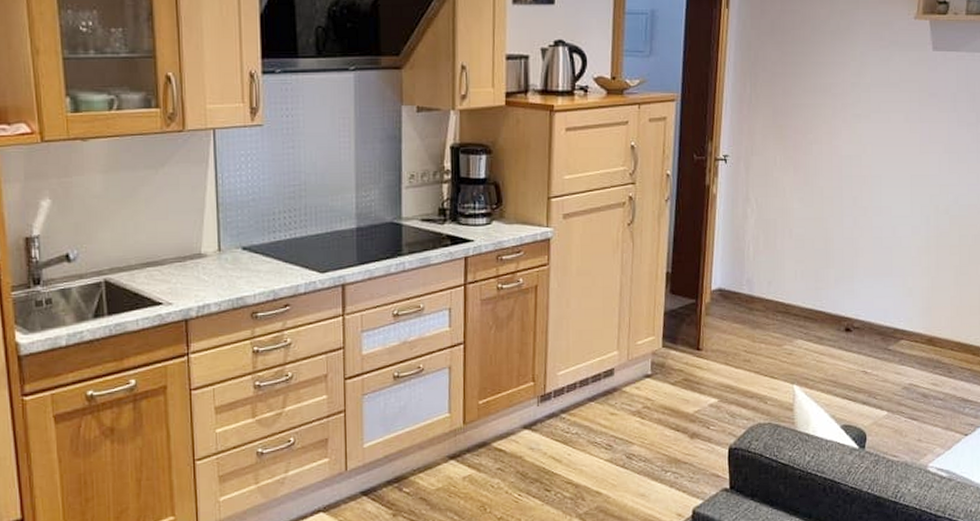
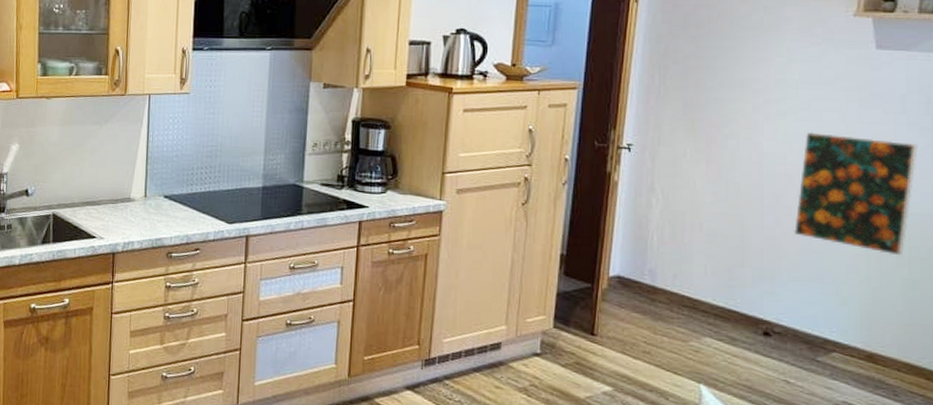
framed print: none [868,133,966,245] -> present [793,131,918,256]

